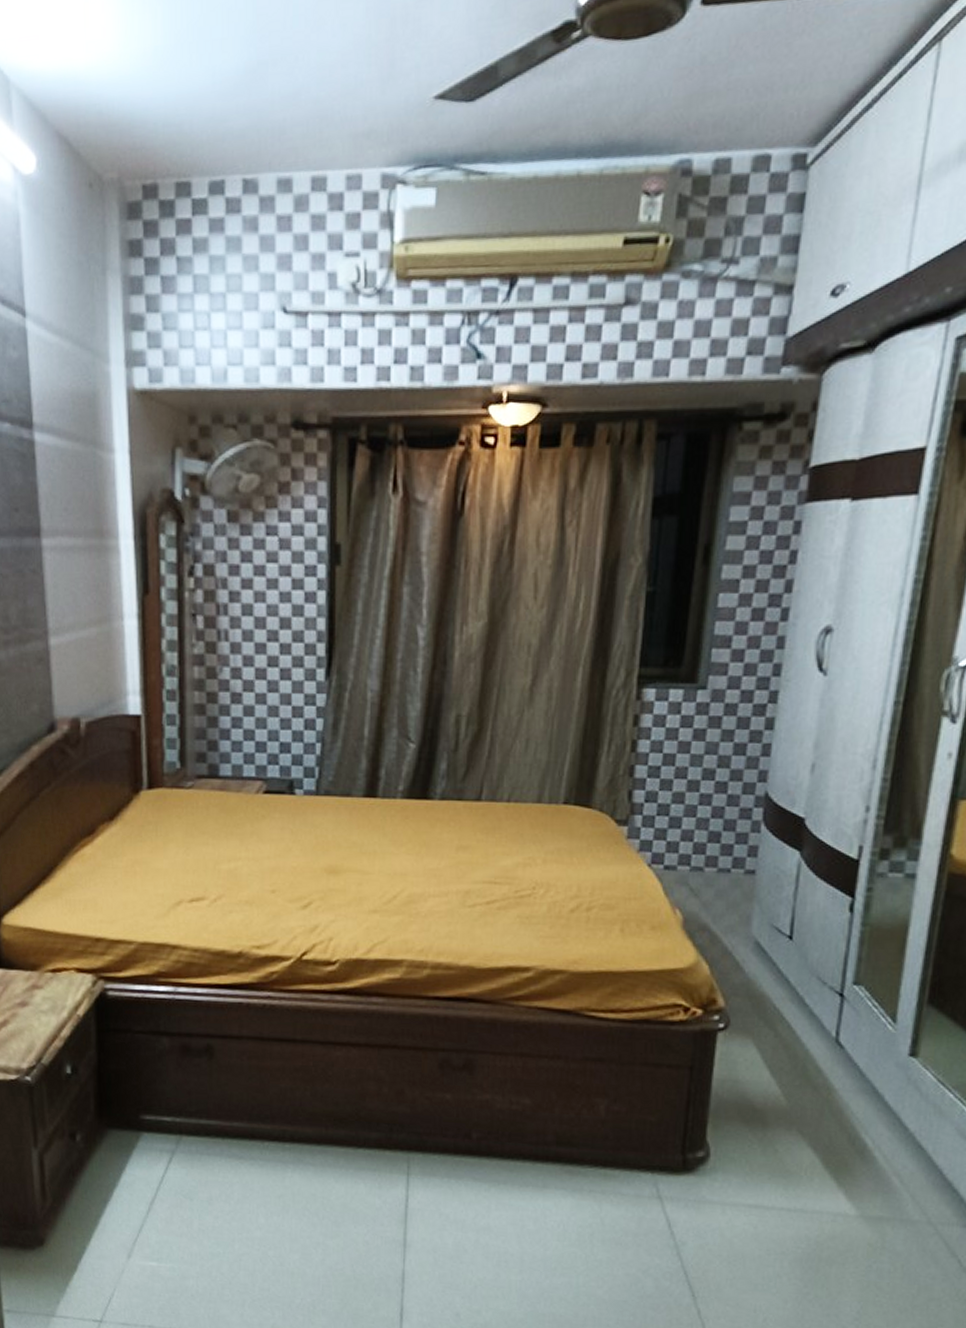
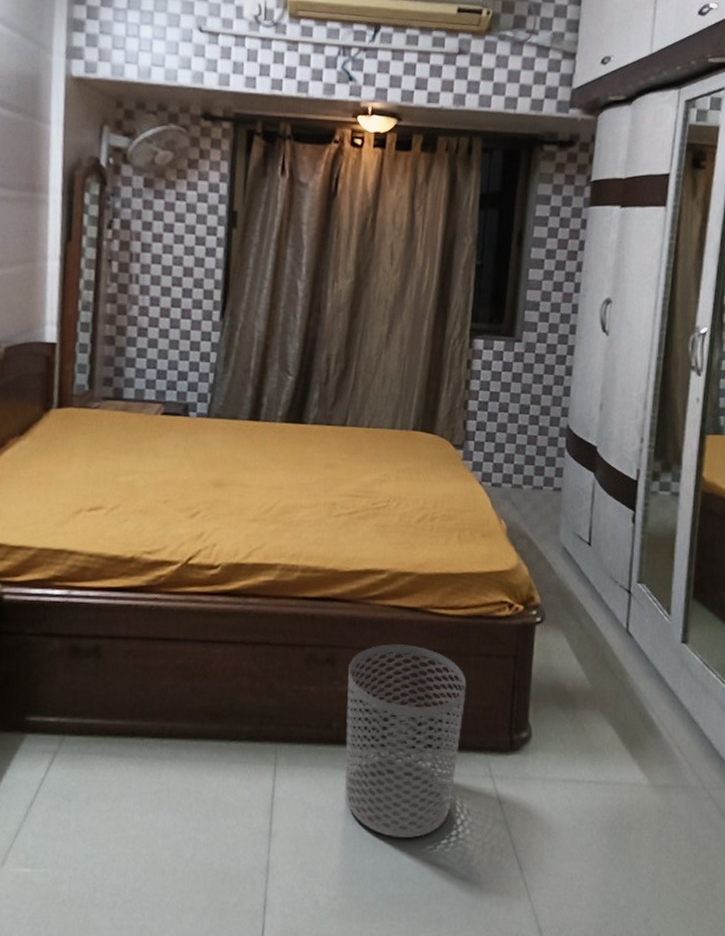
waste bin: none [486,1050,630,1257] -> present [344,644,467,838]

